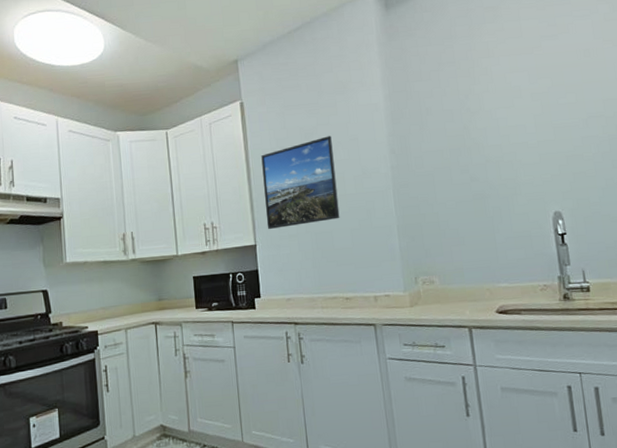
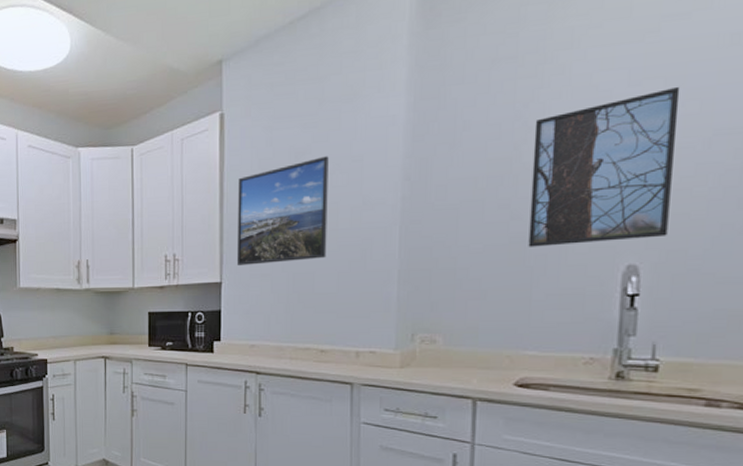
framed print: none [475,84,575,202] -> present [528,86,680,247]

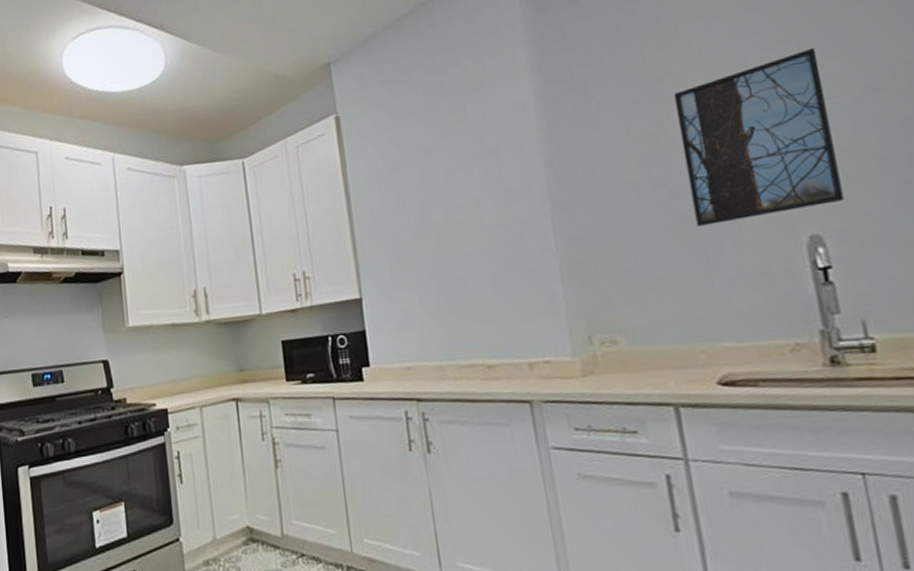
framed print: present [236,156,329,266] -> none [365,150,476,278]

